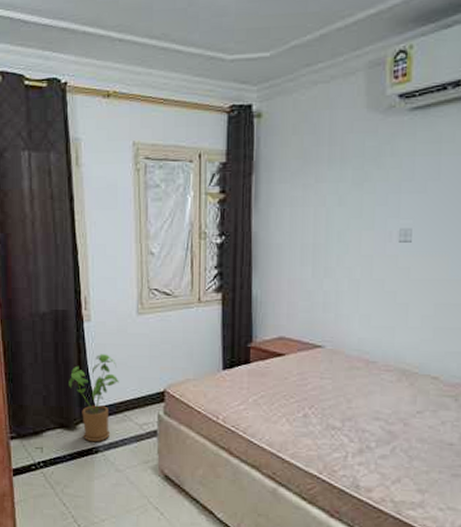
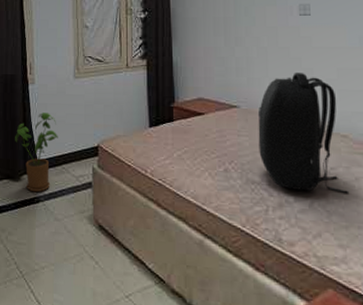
backpack: none [342,308,434,438] -> present [257,73,350,193]

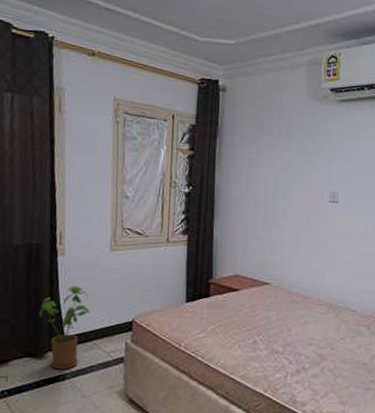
backpack: present [257,73,350,193] -> none [284,254,353,359]

